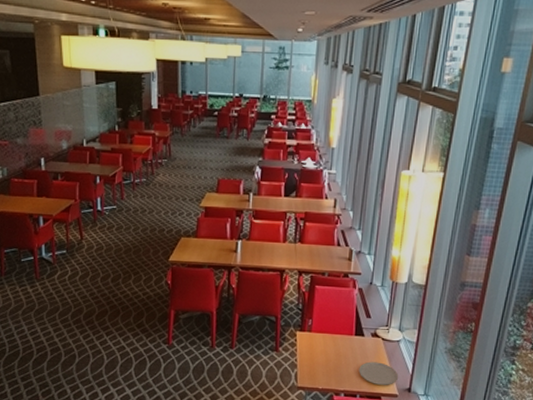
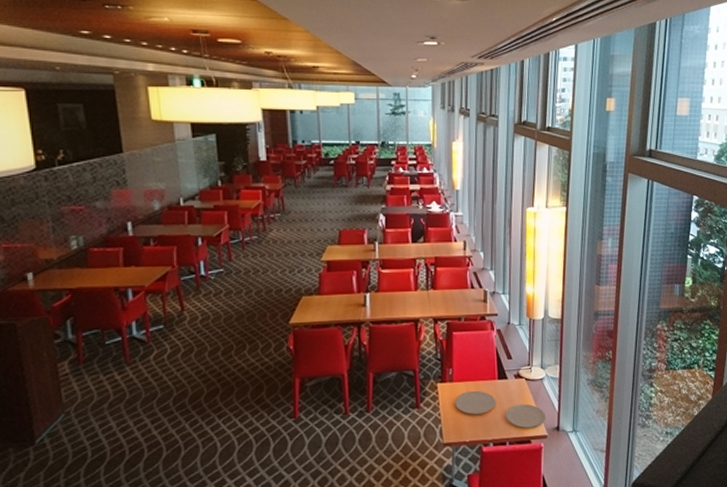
plate: none [311,342,351,366] -> present [454,390,496,415]

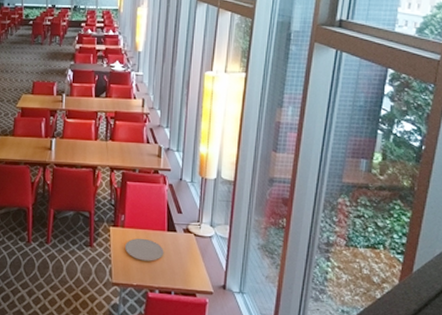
plate: present [505,404,546,429] -> none [172,257,213,283]

